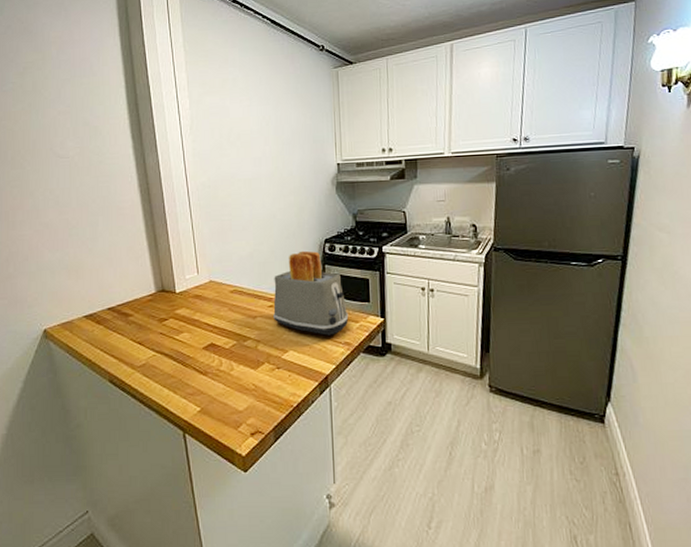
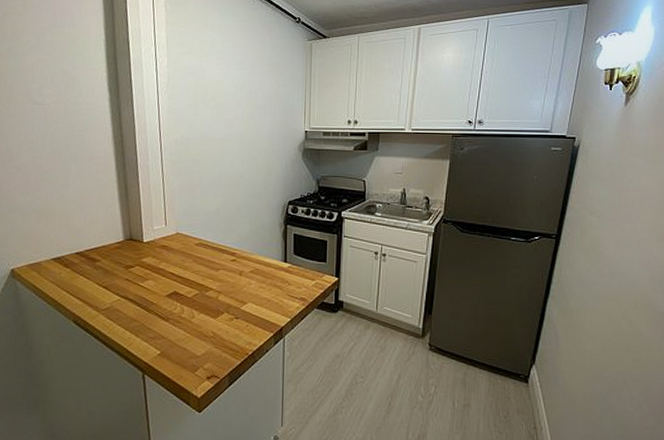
toaster: present [273,250,349,336] -> none [235,210,306,291]

